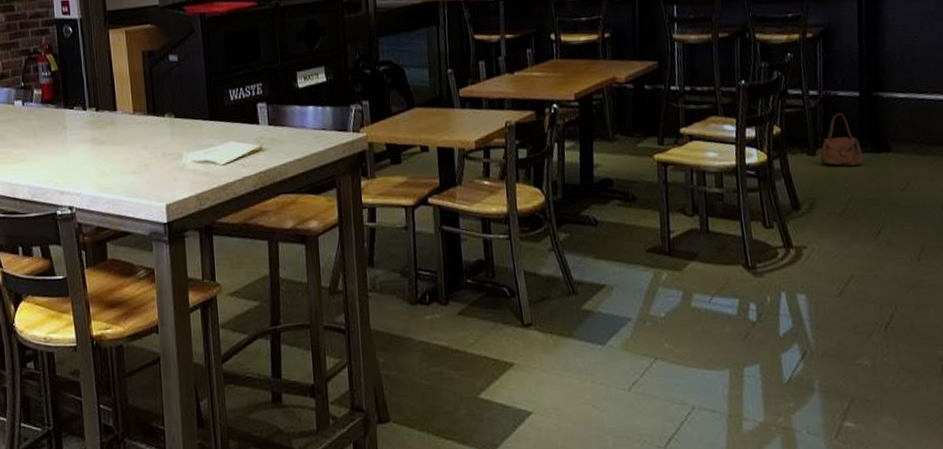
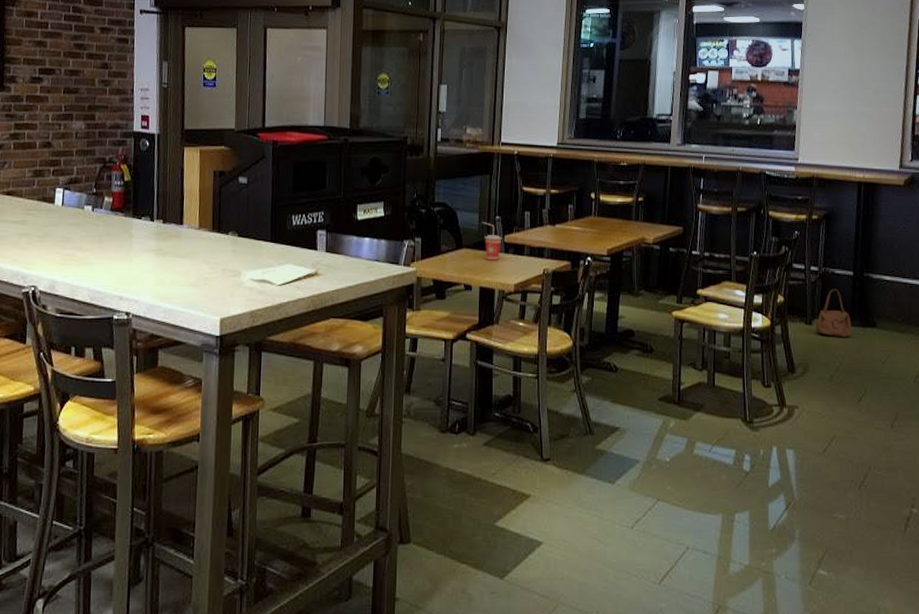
beverage cup: none [432,77,457,119] -> present [482,222,502,262]

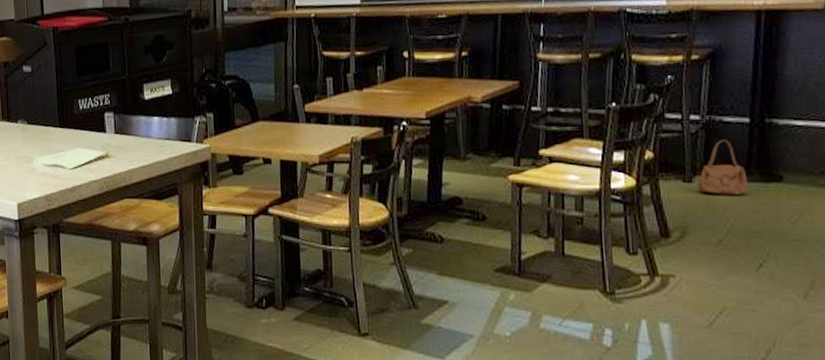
beverage cup: present [482,222,502,262] -> none [278,92,302,133]

